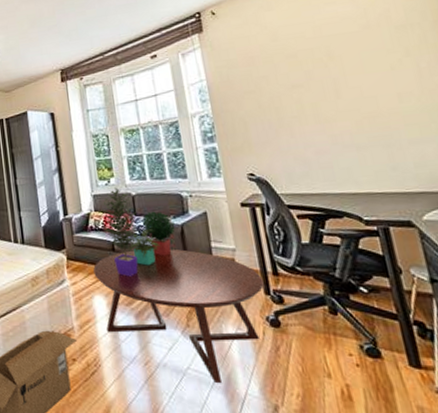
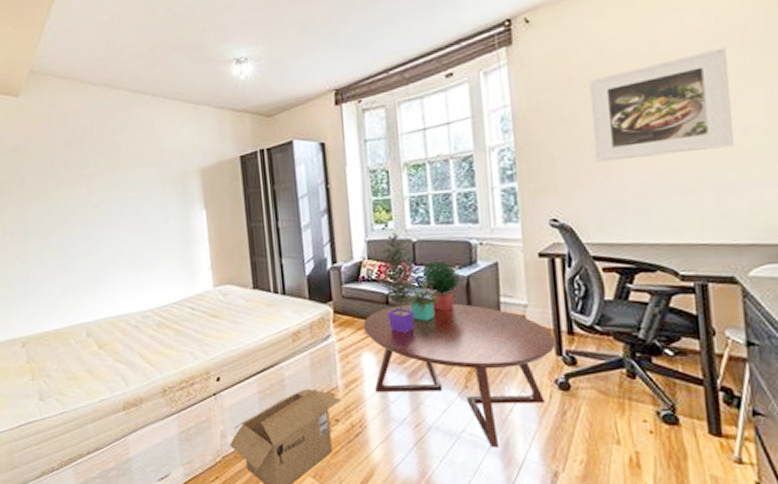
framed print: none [267,31,394,126] -> present [588,47,734,163]

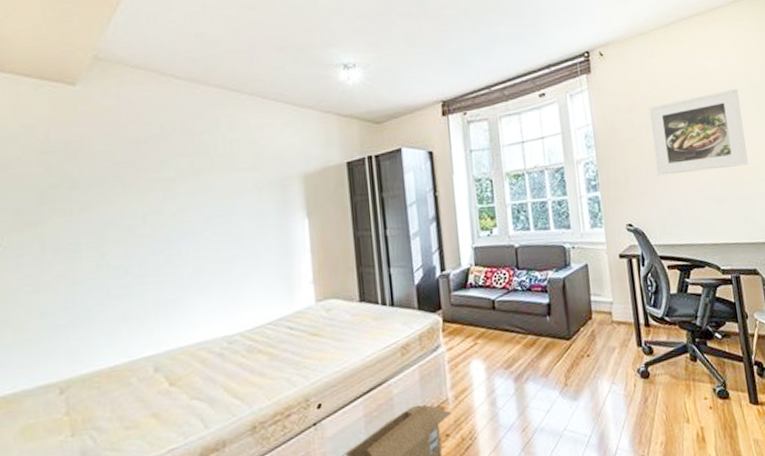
coffee table: present [363,303,556,448] -> none [472,304,637,442]
potted plant: present [377,232,461,333] -> none [484,238,558,337]

